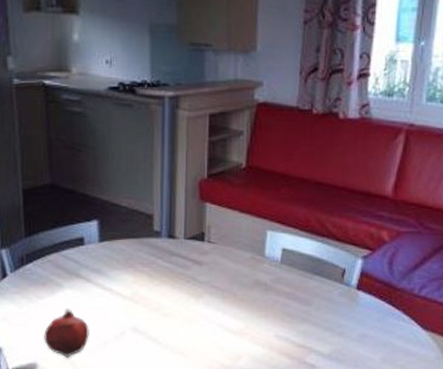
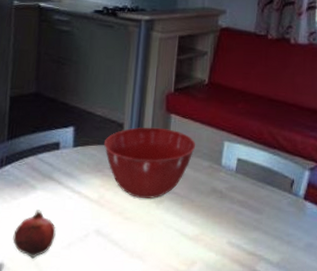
mixing bowl: none [132,217,236,293] -> present [103,127,196,199]

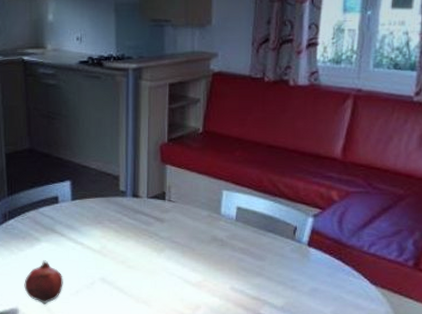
mixing bowl: present [103,127,196,199] -> none [101,178,194,248]

